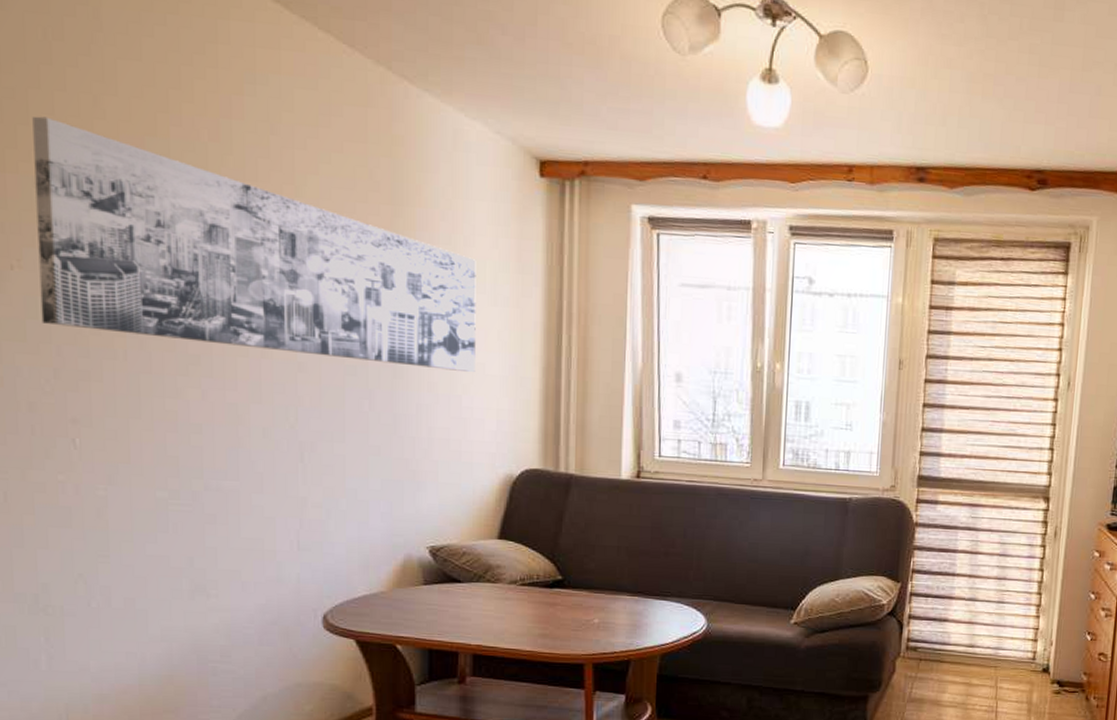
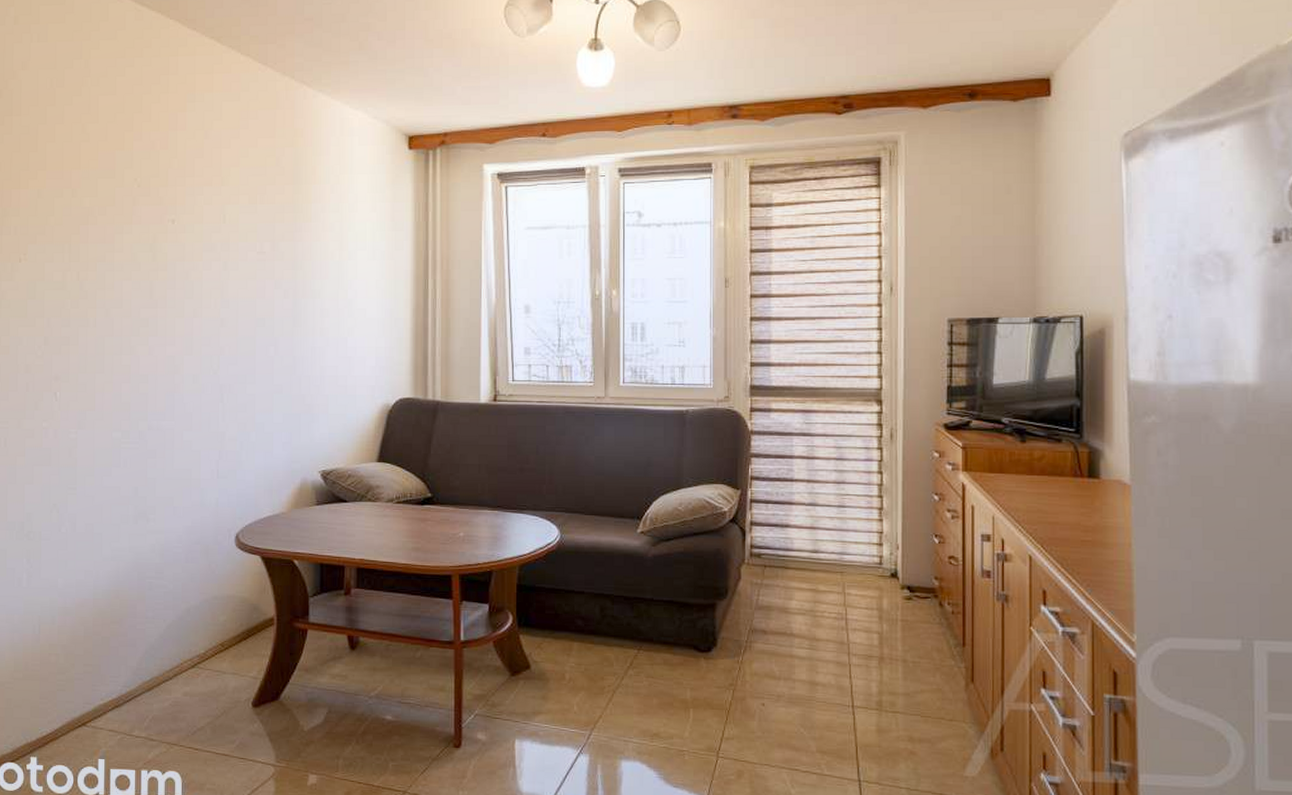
wall art: present [32,116,476,372] -> none [38,144,359,317]

